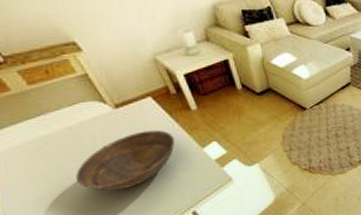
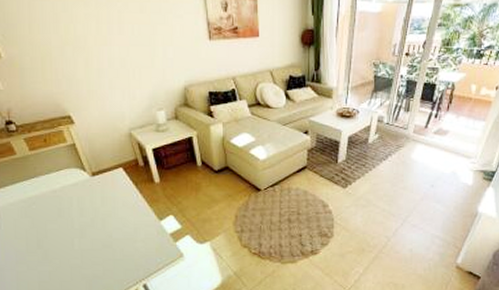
bowl: present [75,129,176,191] -> none [51,199,137,254]

